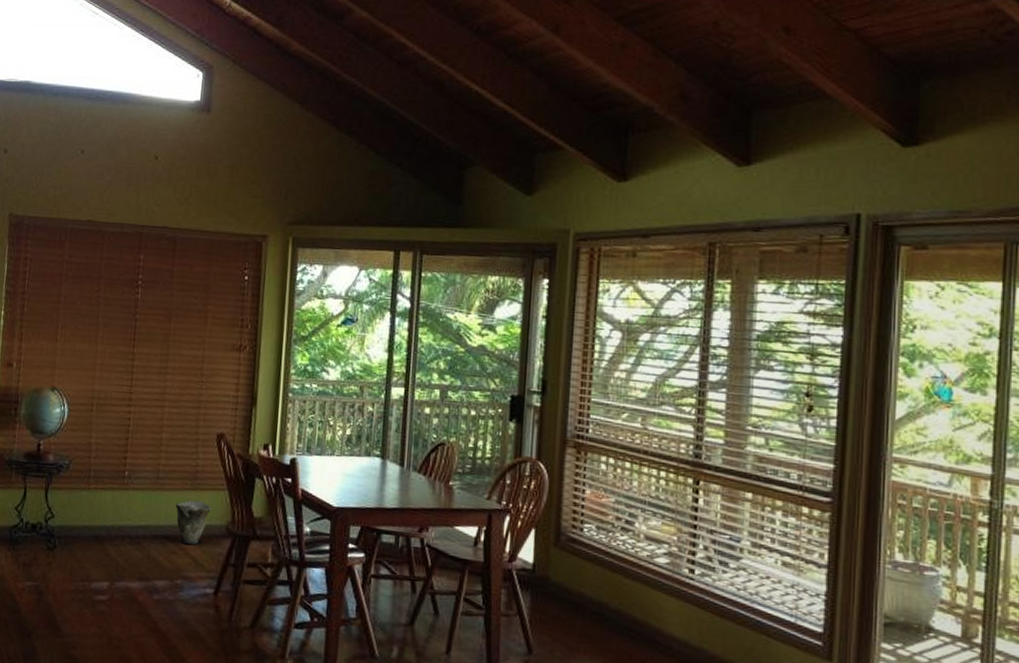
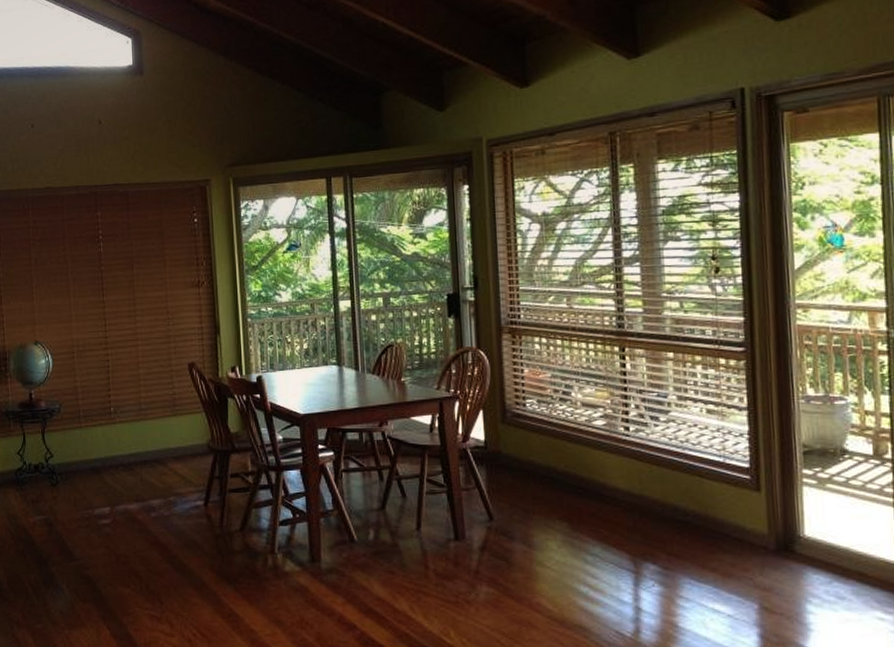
vase: present [176,500,212,545] -> none [160,425,193,465]

